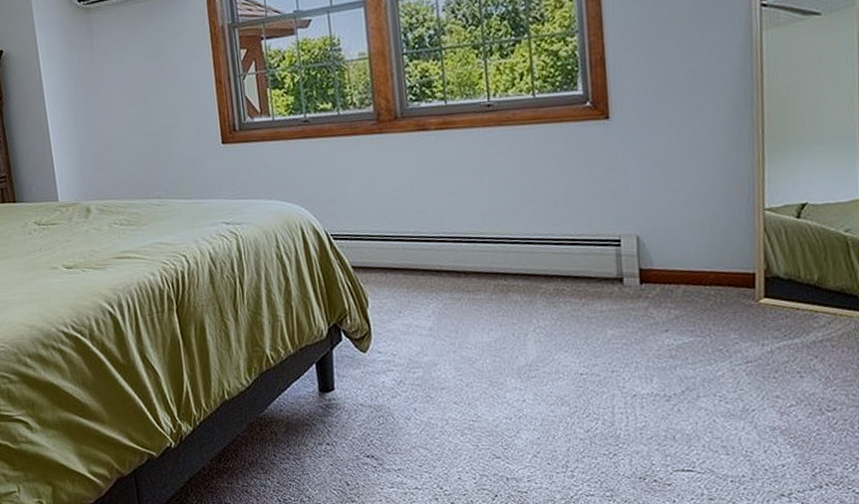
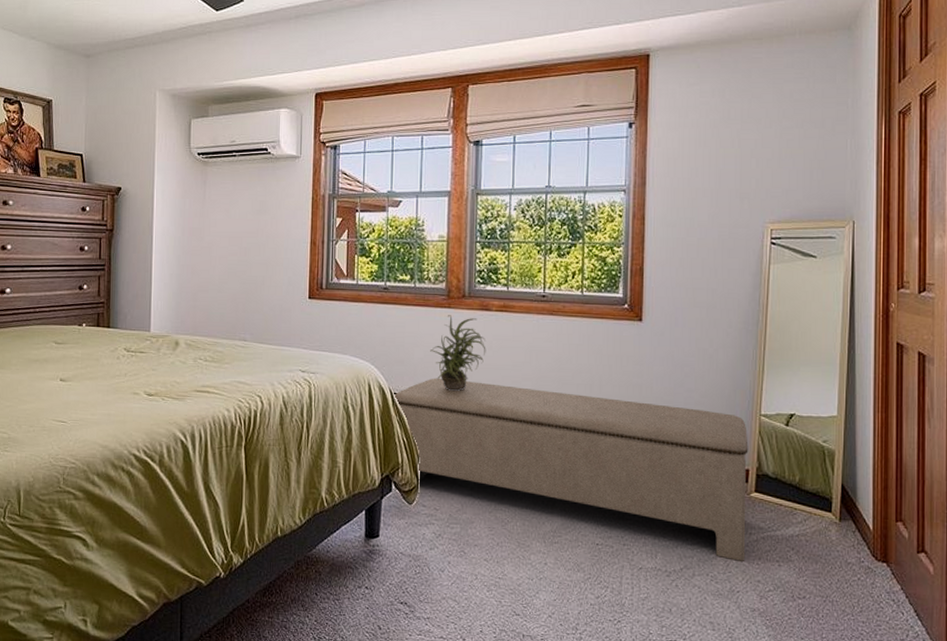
bench: none [330,211,759,377] -> present [393,378,749,561]
potted plant: none [365,141,429,226] -> present [430,315,486,392]

